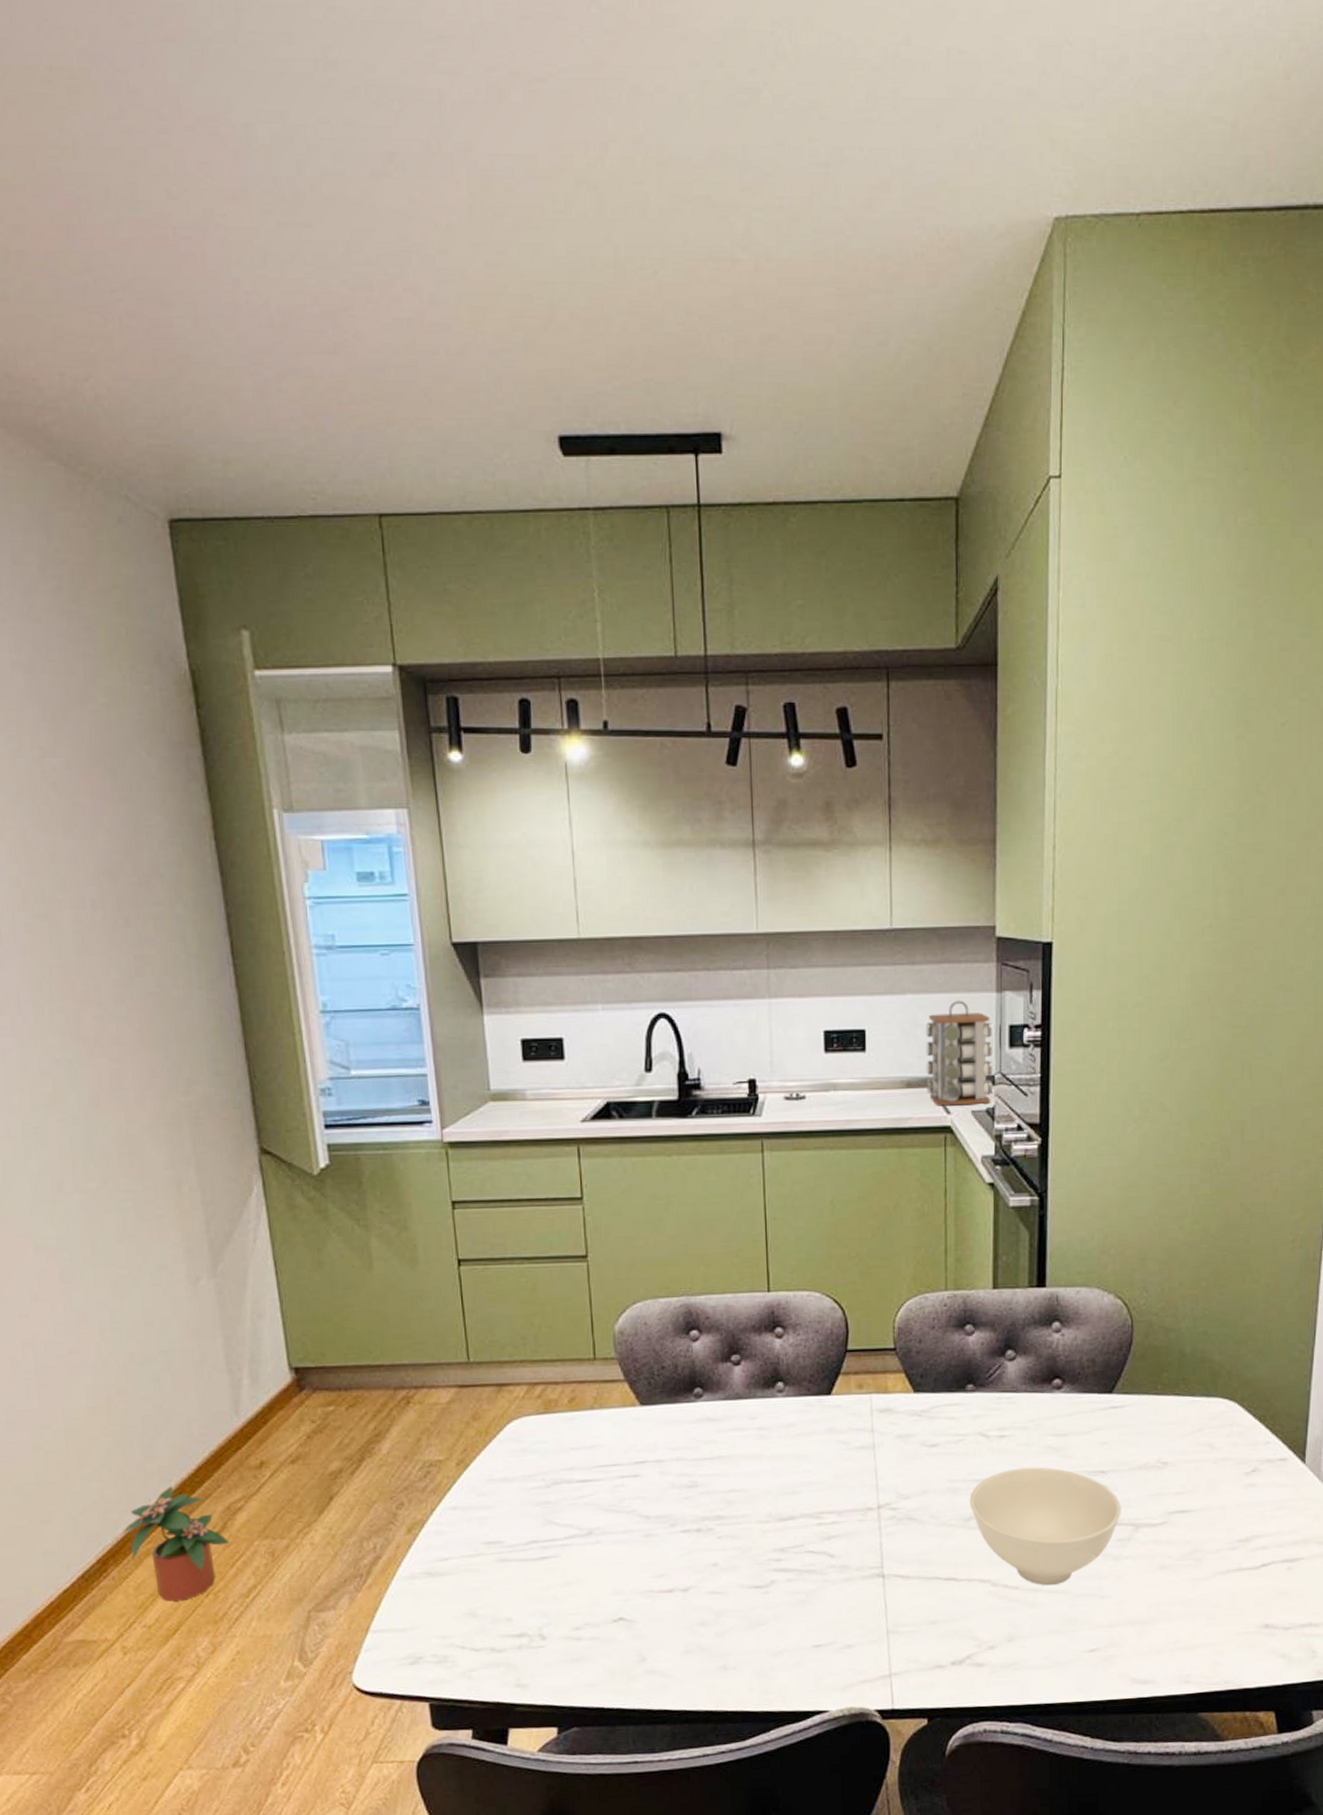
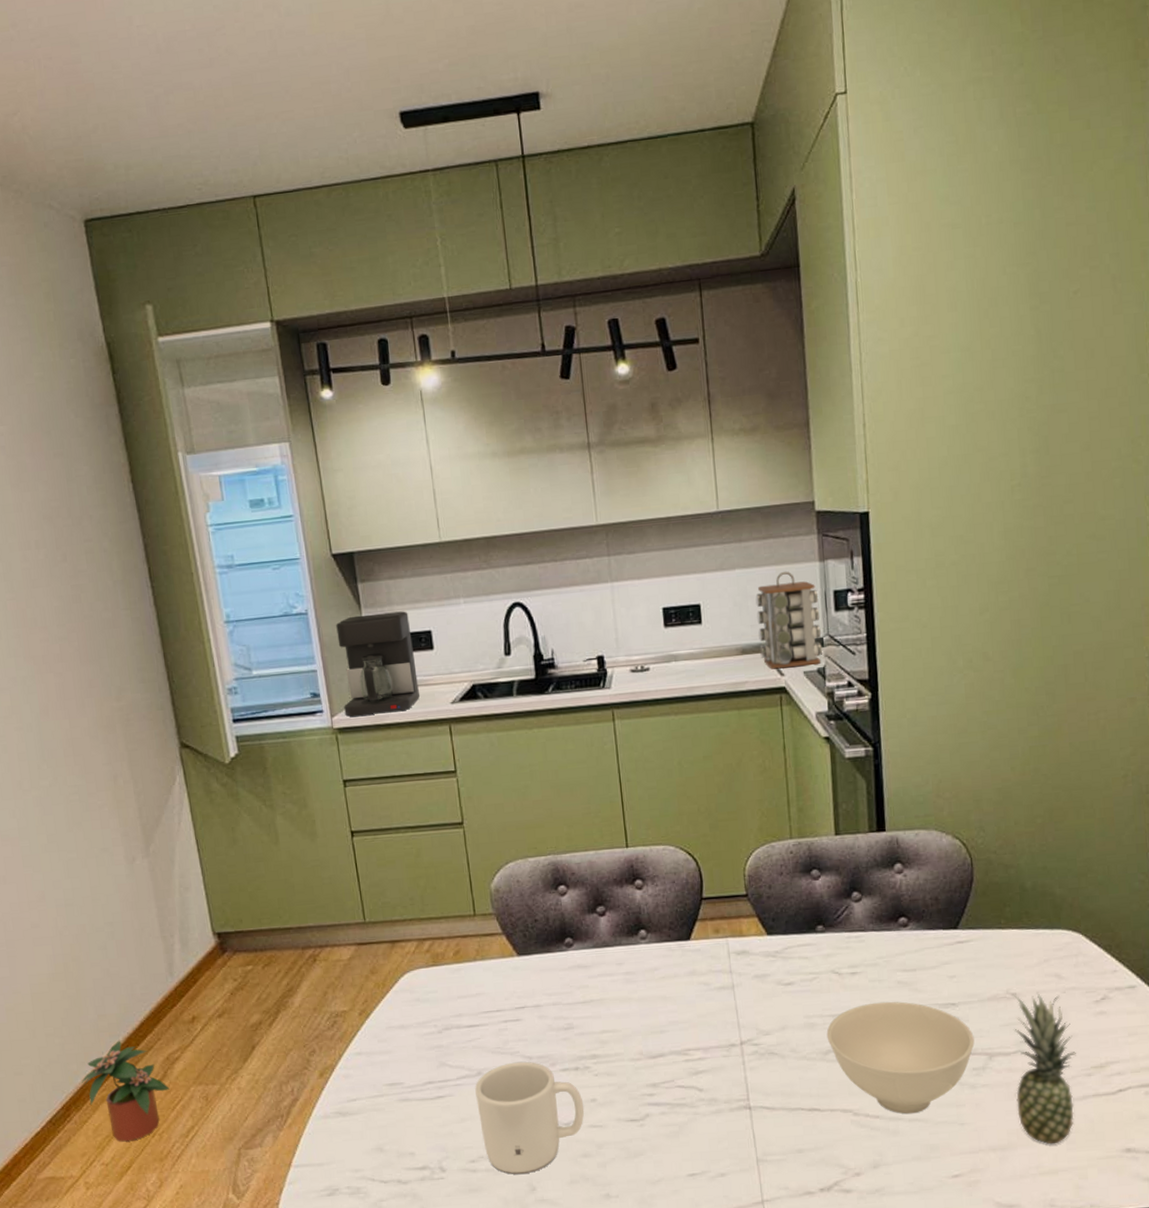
coffee maker: none [452,1014,545,1130] -> present [336,611,420,717]
mug: none [584,1521,705,1643] -> present [475,1061,585,1174]
fruit: none [1159,1462,1223,1618] -> present [1011,992,1076,1144]

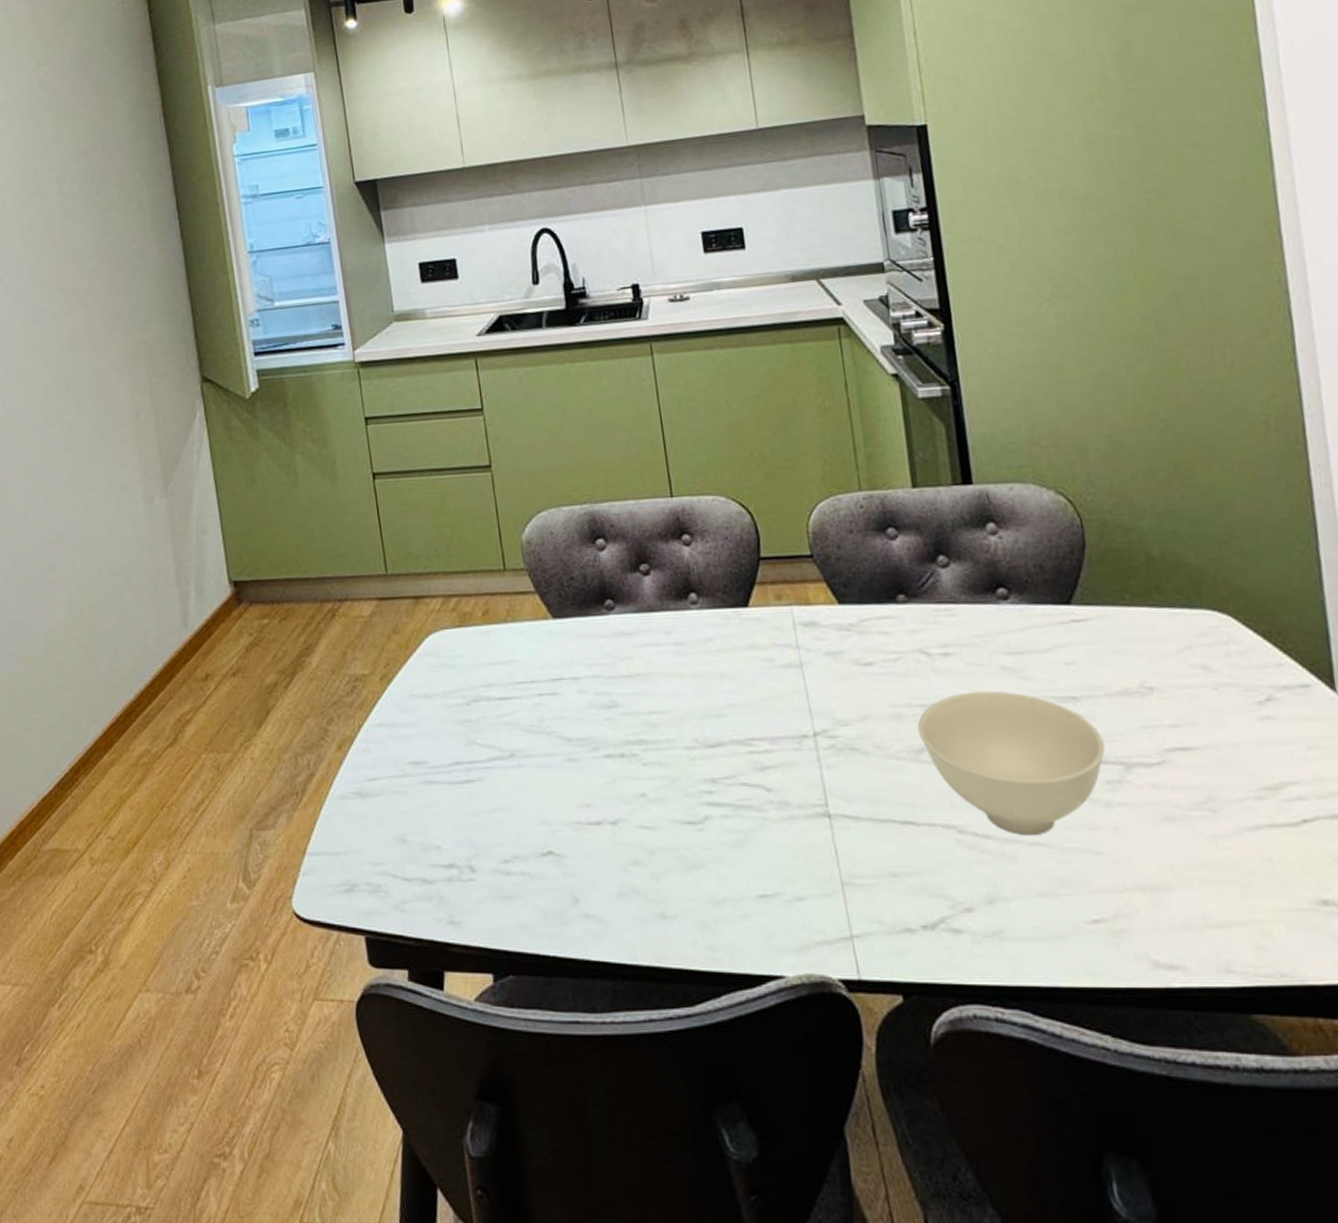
potted plant: present [81,1040,170,1141] -> none [90,697,181,812]
coffee maker: present [336,611,420,717] -> none [359,239,444,350]
mug: present [475,1061,585,1174] -> none [507,743,633,881]
spice rack: present [755,571,822,669] -> none [803,190,884,298]
fruit: present [1011,992,1076,1144] -> none [1147,687,1246,886]

